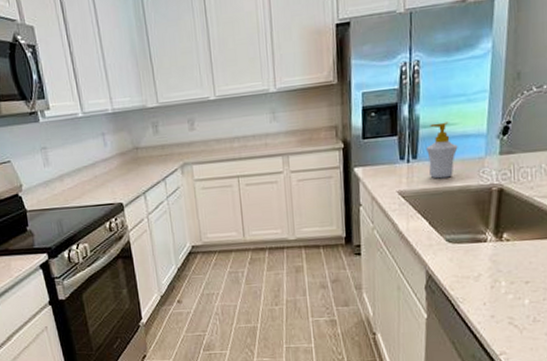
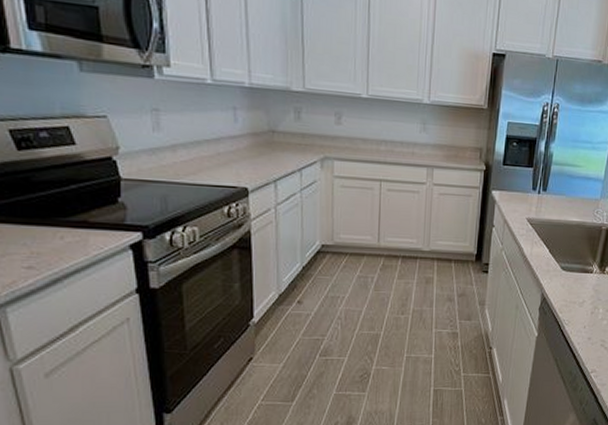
soap bottle: present [425,122,458,179] -> none [554,162,580,213]

